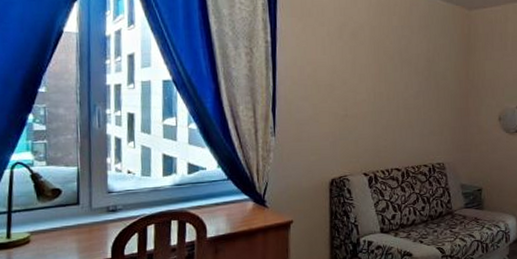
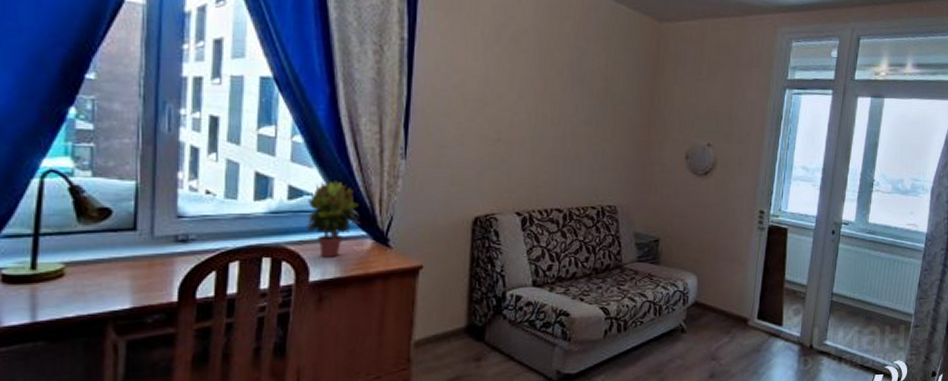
potted plant: none [201,157,243,218] -> present [304,180,360,257]

